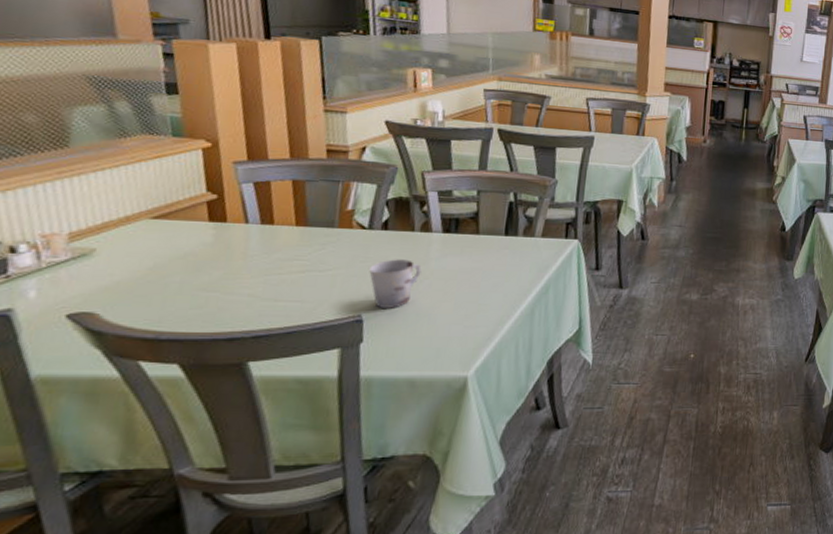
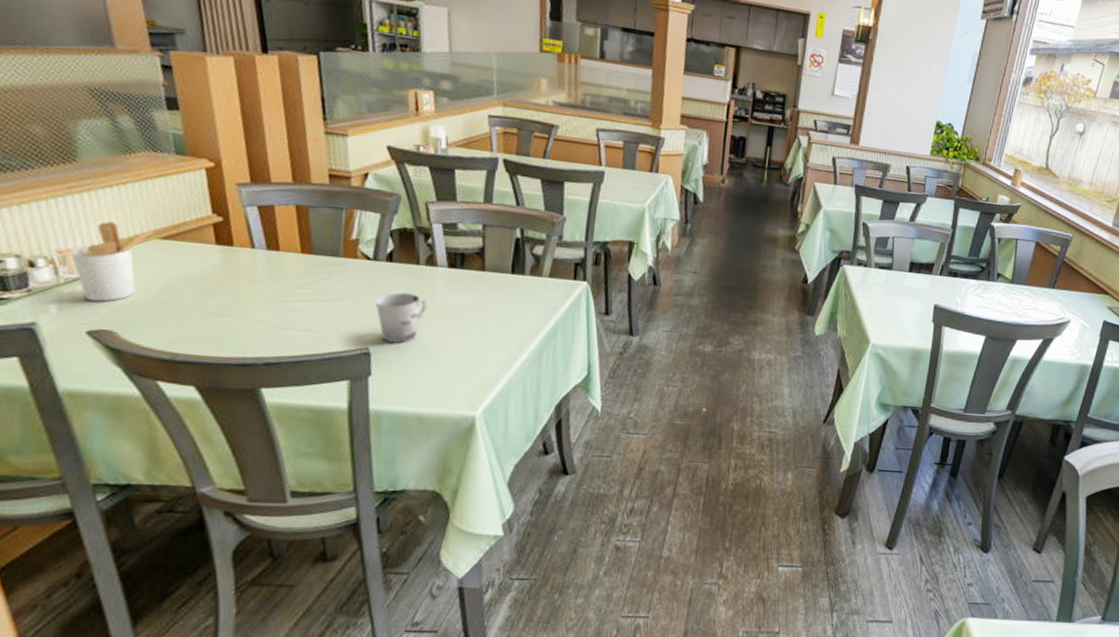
utensil holder: none [55,203,150,284] -> present [70,221,158,302]

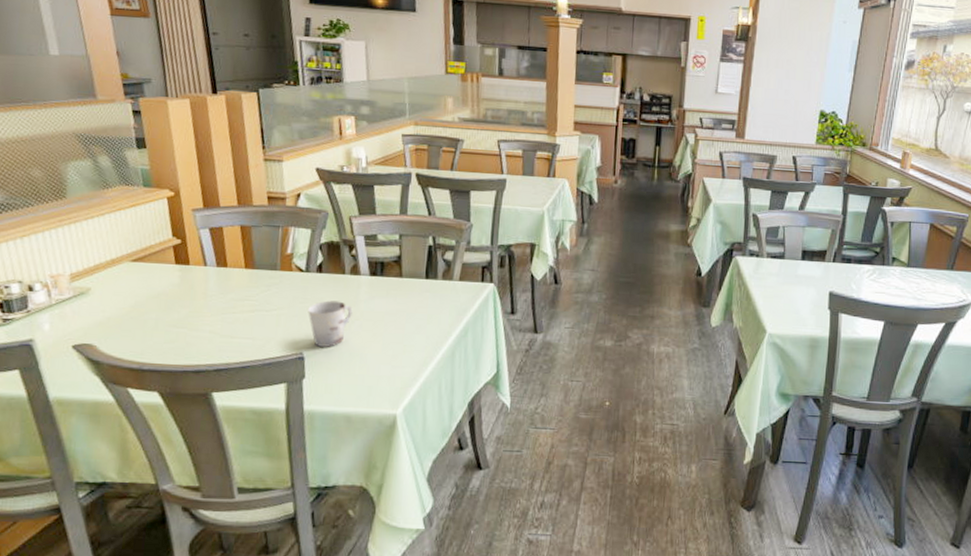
utensil holder: present [70,221,158,302] -> none [60,248,130,319]

